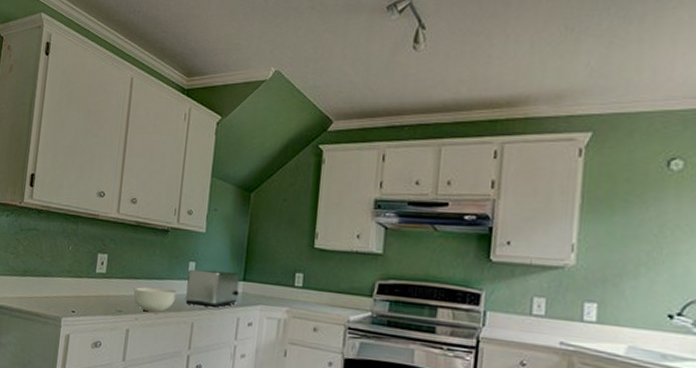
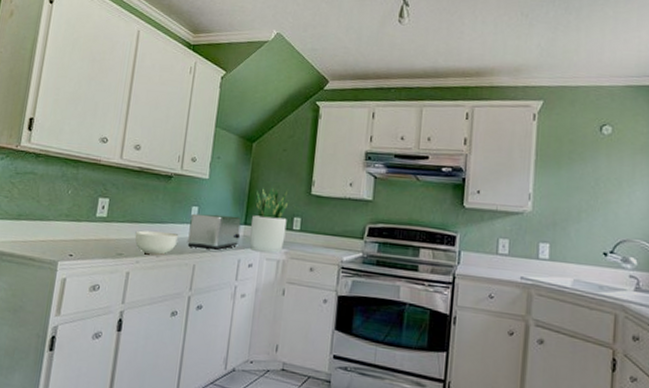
planter: none [248,238,290,312] -> present [249,185,289,253]

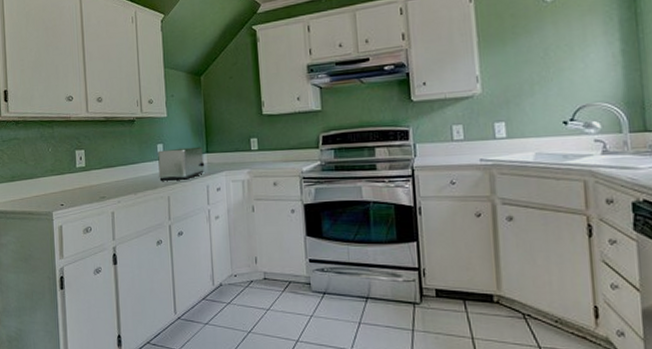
bowl: present [135,230,179,256] -> none [112,171,151,194]
planter: present [249,185,289,253] -> none [212,111,246,176]

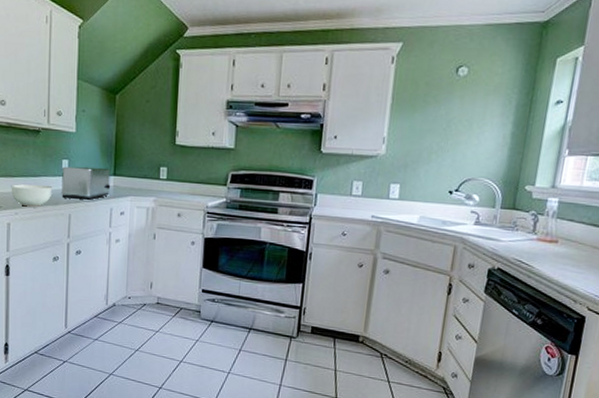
bowl: none [112,171,151,194] -> present [11,184,53,208]

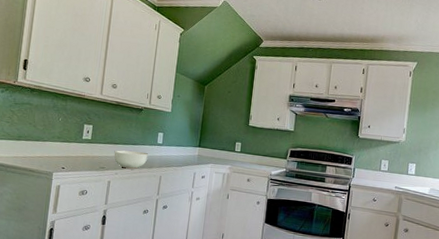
toaster: present [62,166,111,200] -> none [155,138,196,165]

